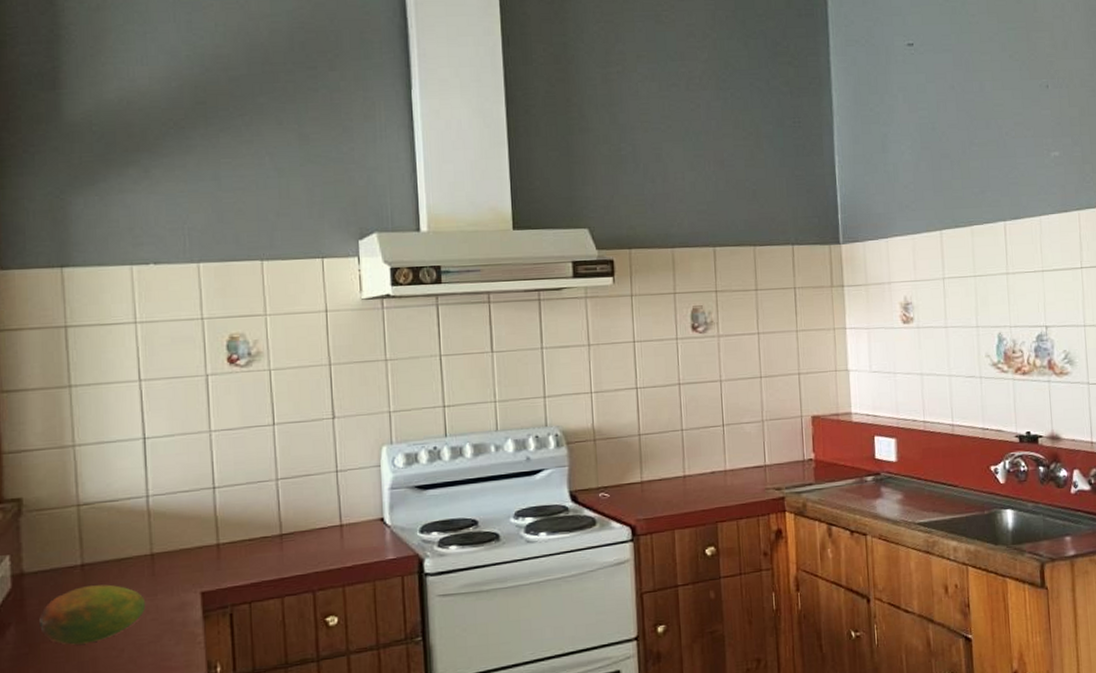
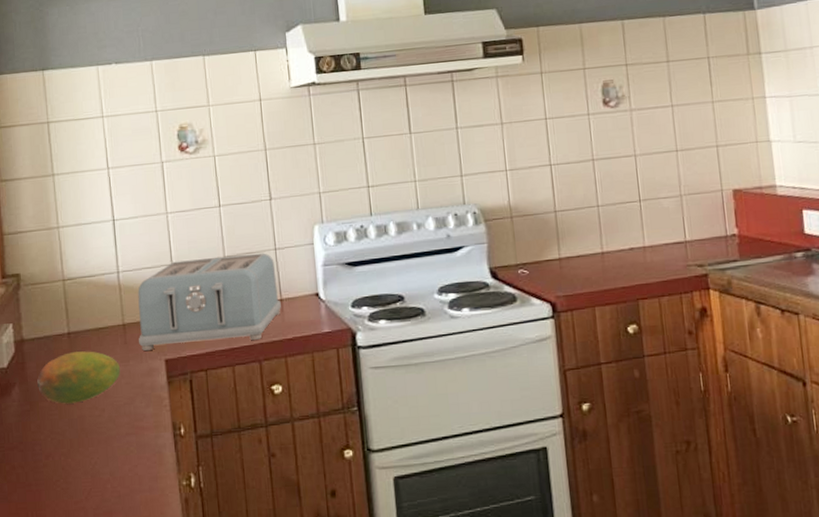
toaster: none [170,475,341,583] -> present [138,253,281,351]

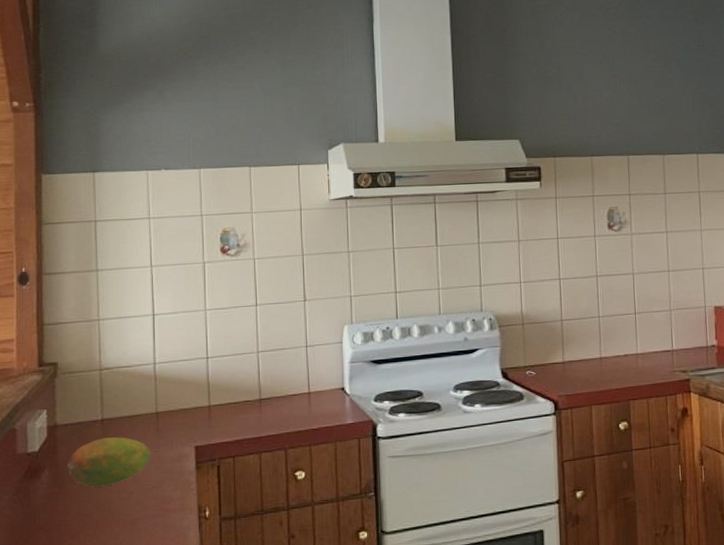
toaster: present [138,253,281,351] -> none [171,349,309,438]

